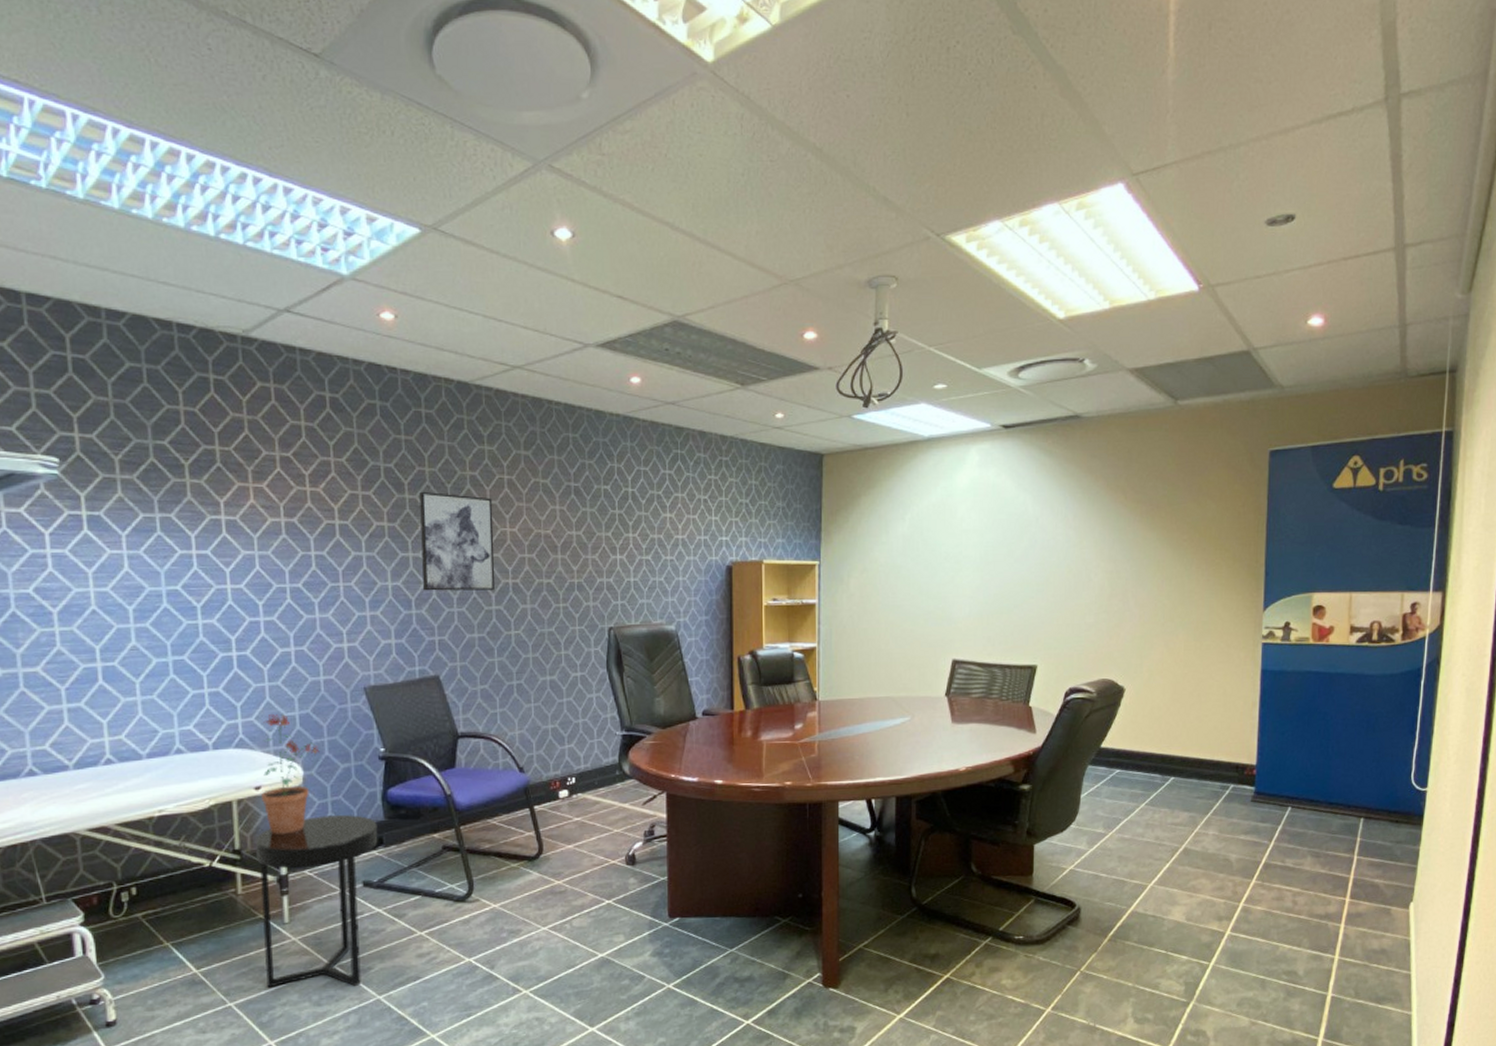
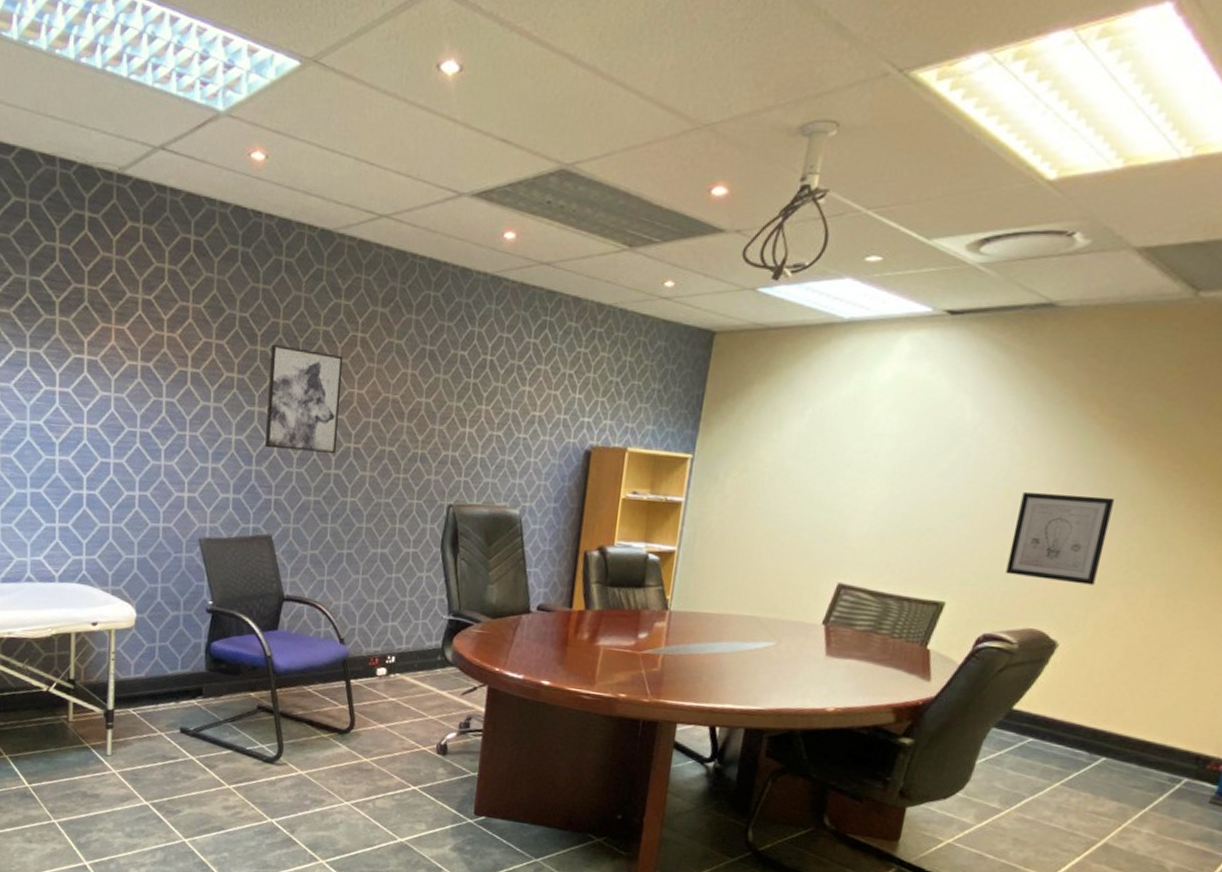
side table: present [256,815,378,988] -> none [86,658,199,826]
potted plant: present [262,713,320,834] -> none [97,554,153,672]
wall art: none [1078,566,1146,638] -> present [1006,492,1114,585]

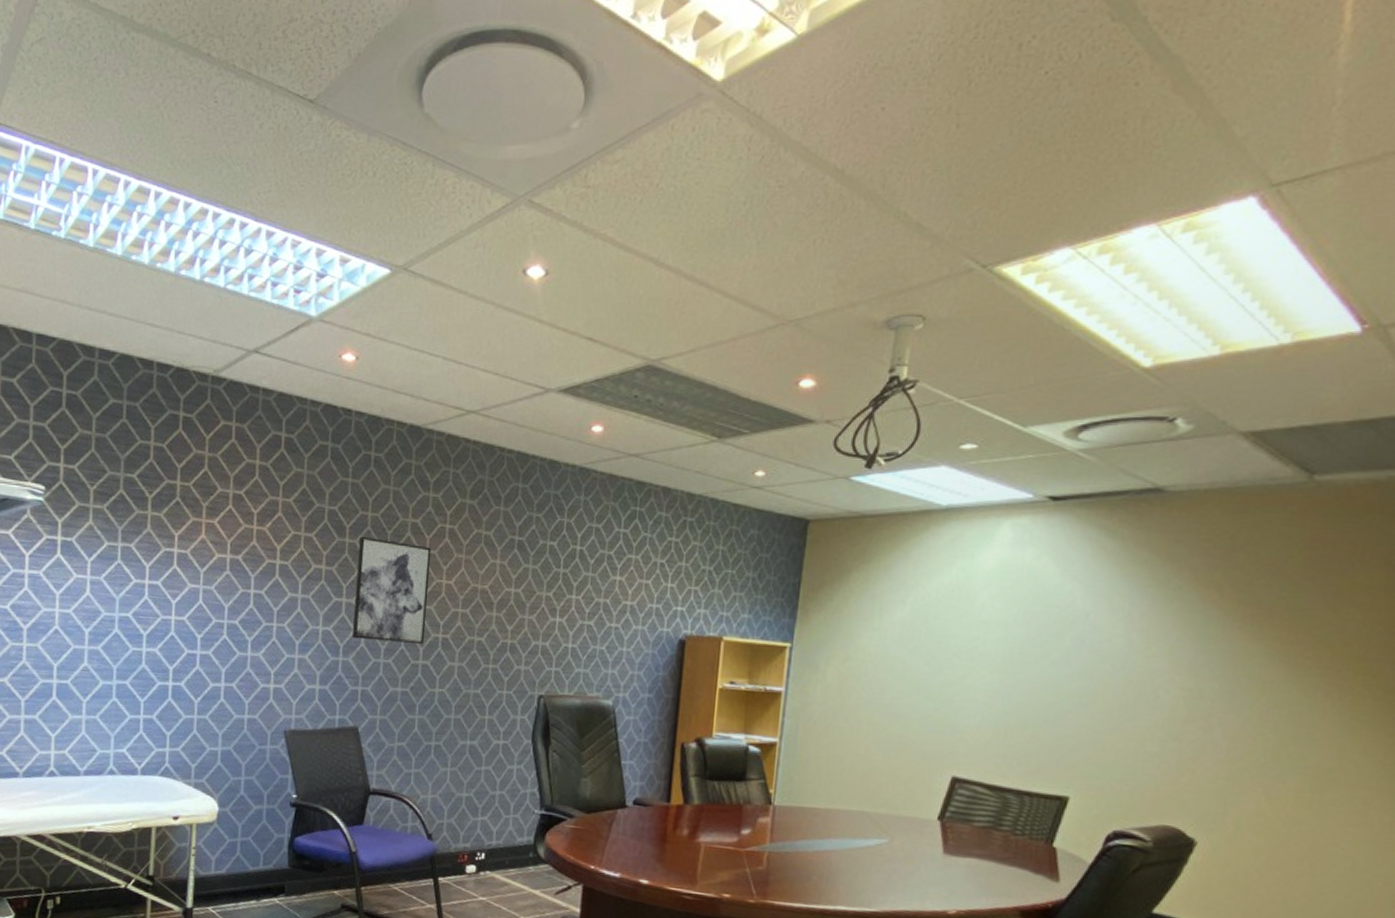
wall art: present [1006,492,1114,585] -> none [1132,681,1244,779]

